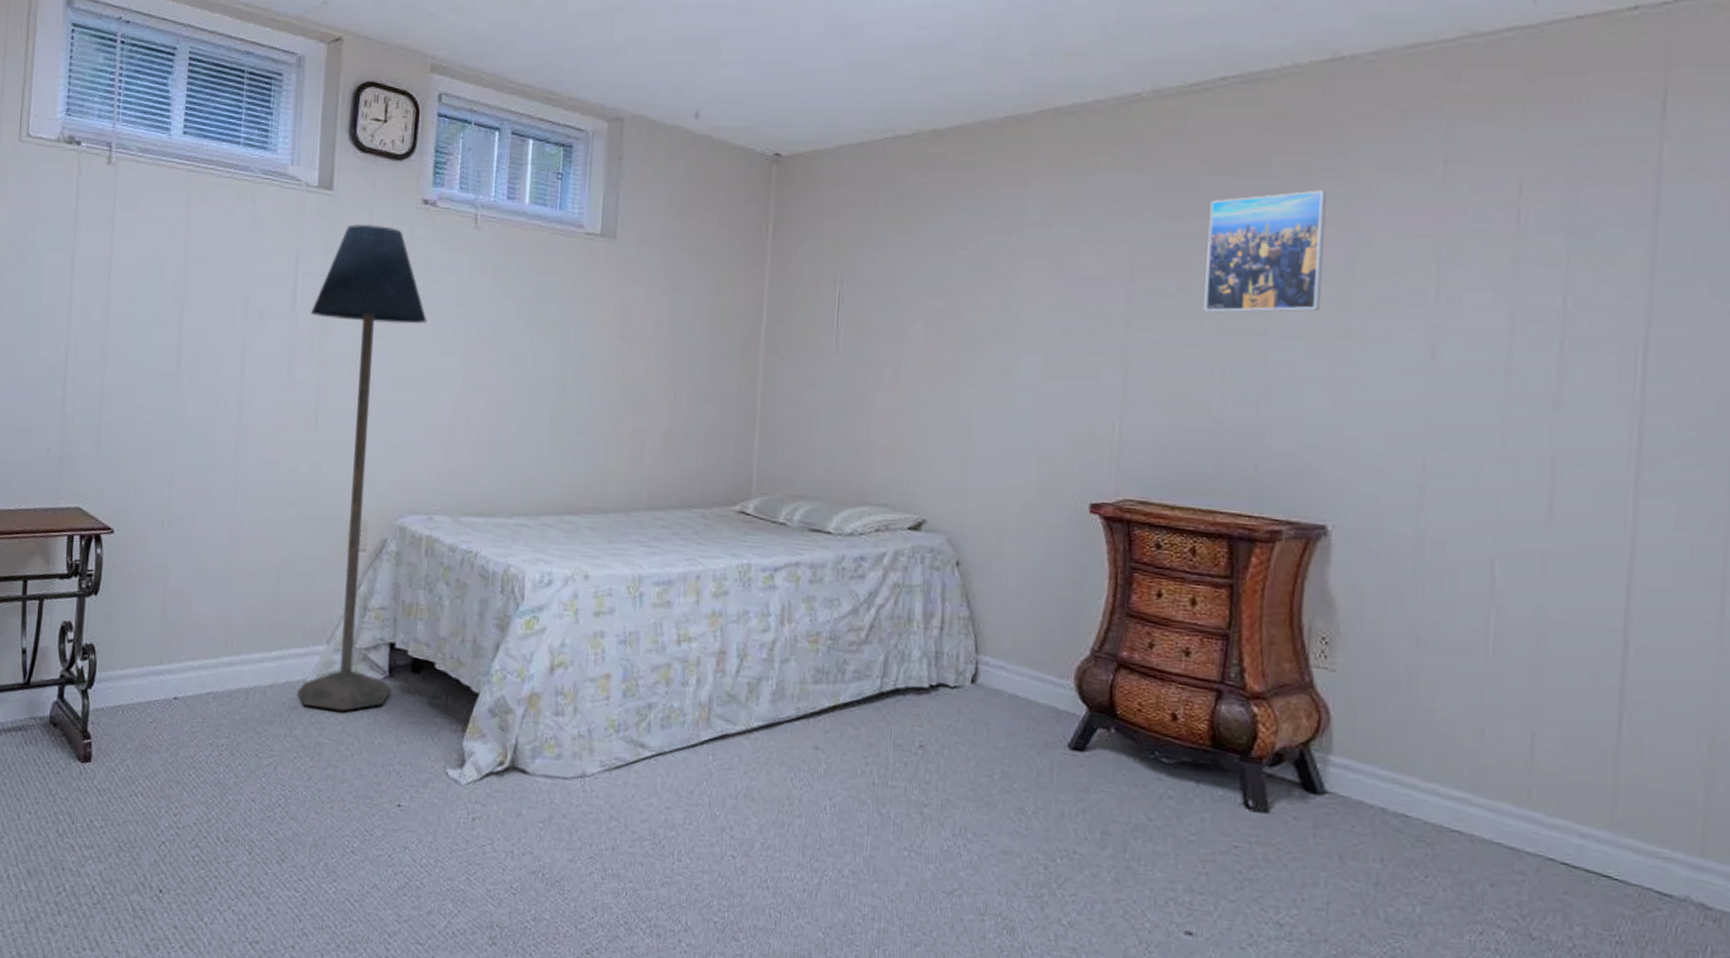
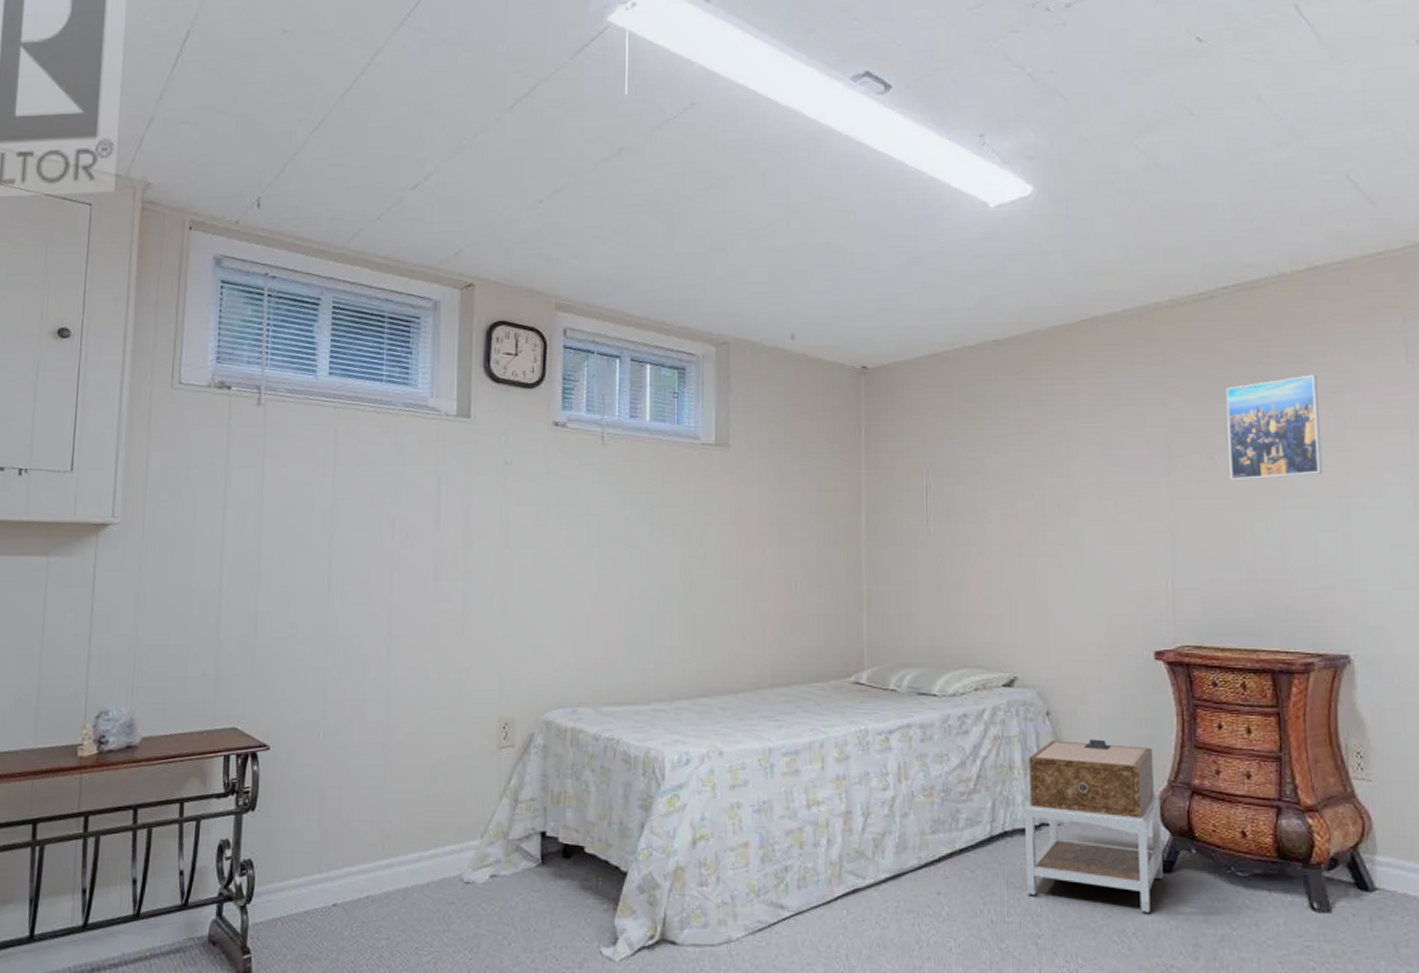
floor lamp: present [296,223,427,711] -> none [453,446,563,902]
nightstand: none [915,593,1080,792] -> present [1025,739,1163,913]

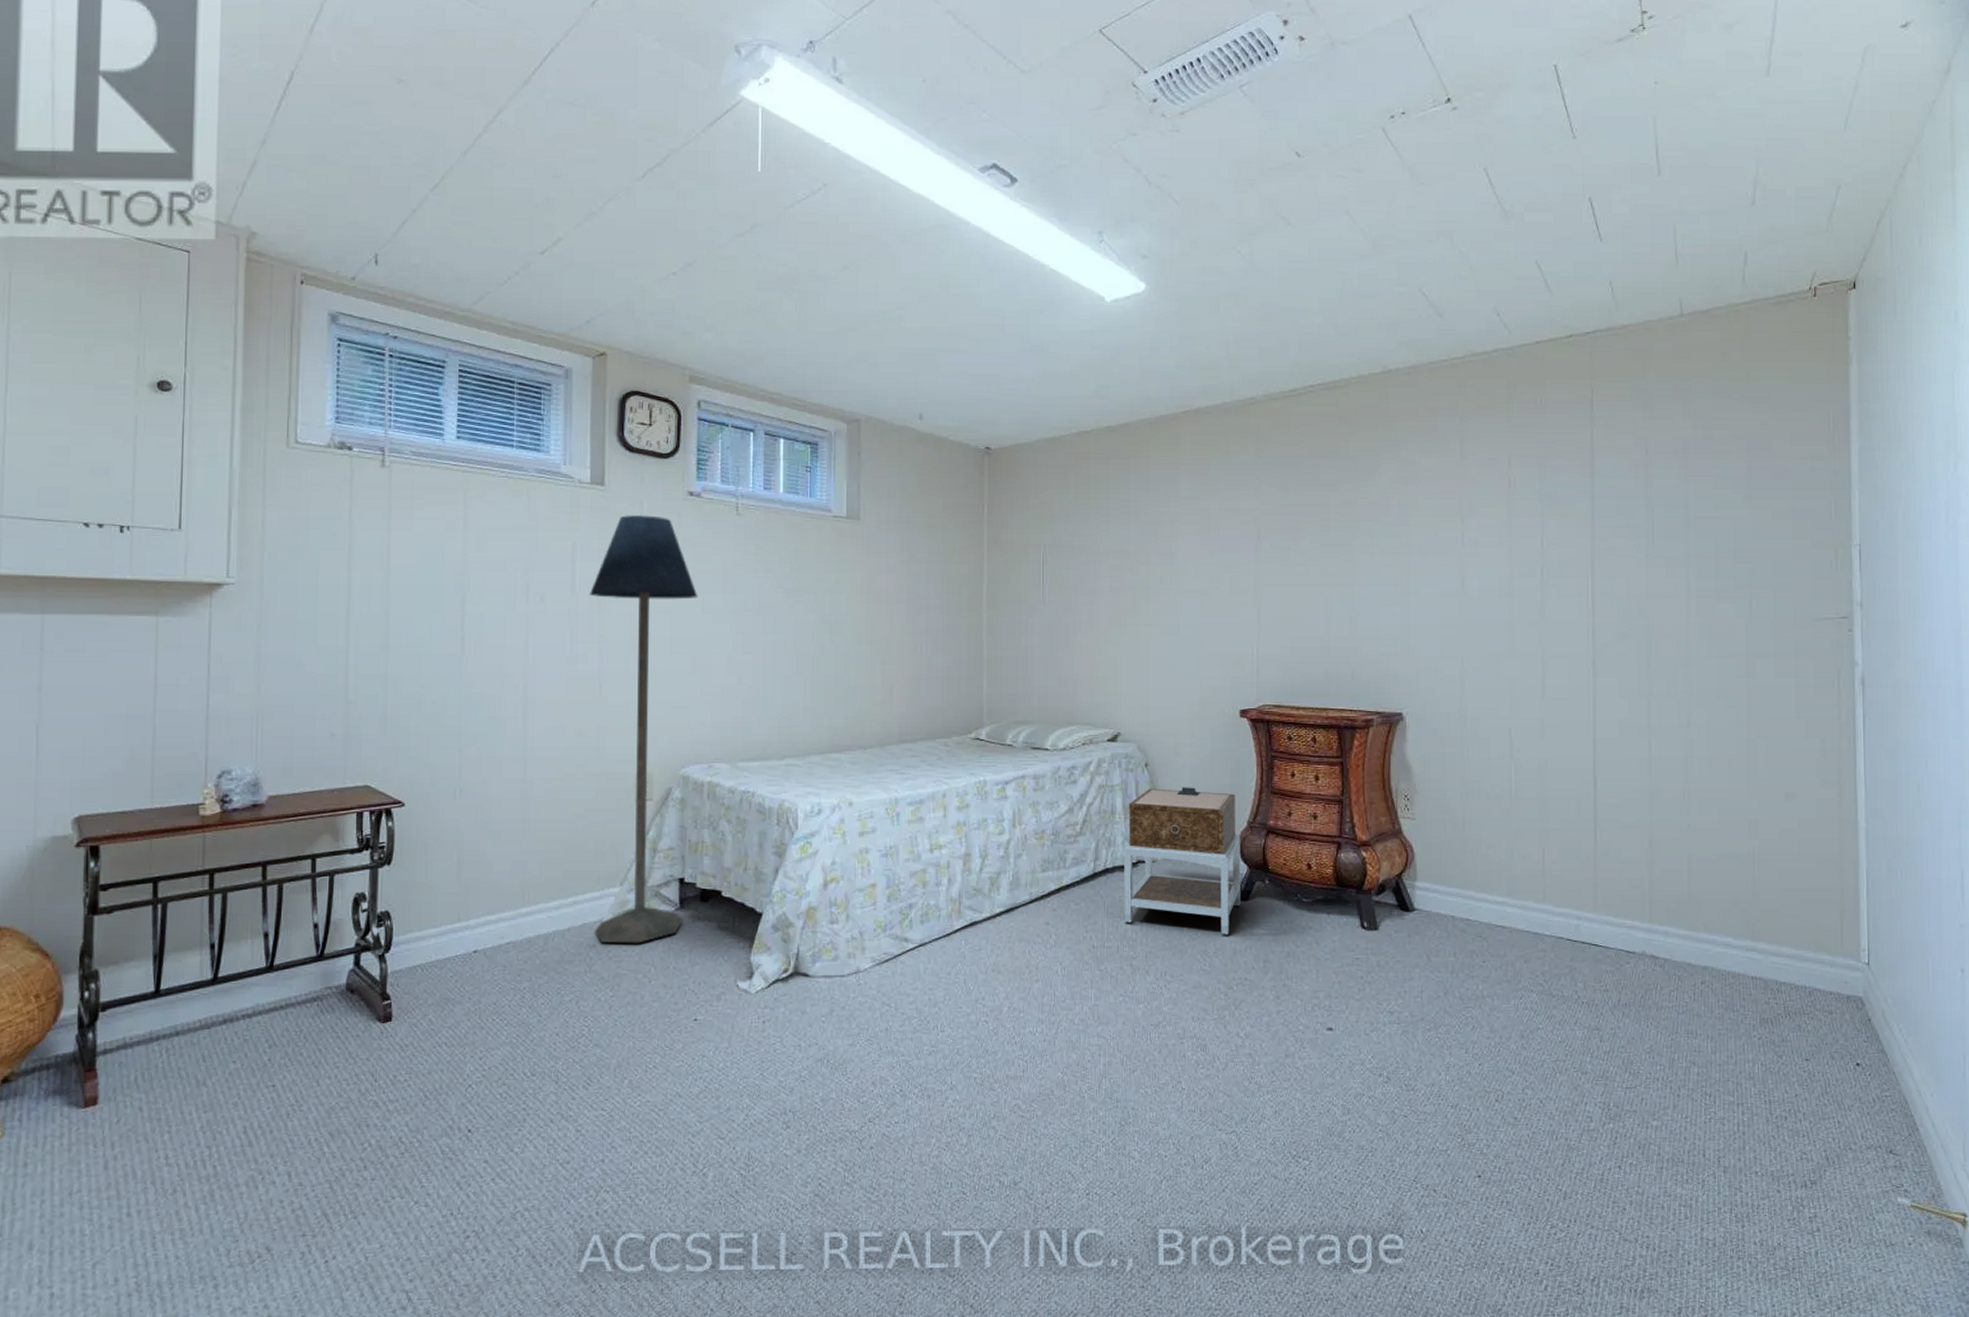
floor lamp: none [453,446,563,902] -> present [589,514,698,944]
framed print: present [1226,374,1323,481] -> none [1309,467,1388,560]

